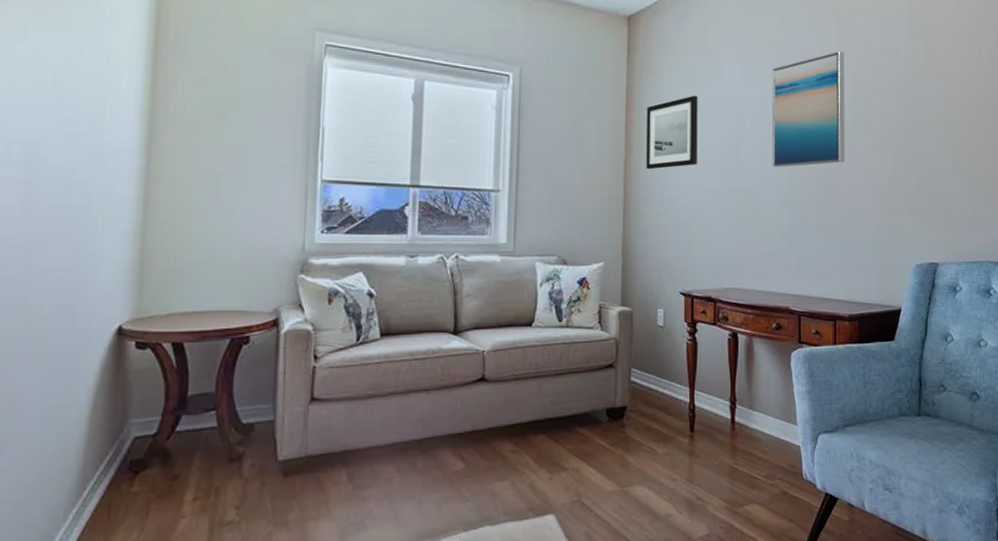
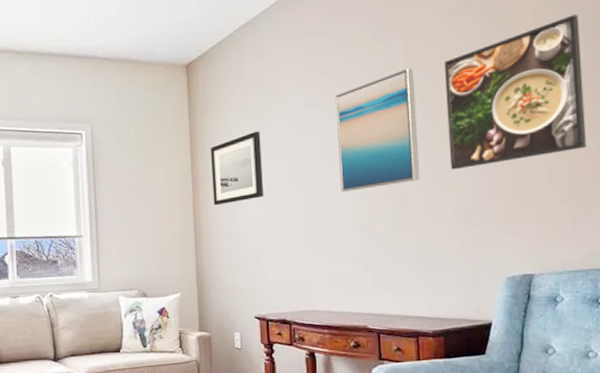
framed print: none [872,22,985,156] -> present [445,15,586,170]

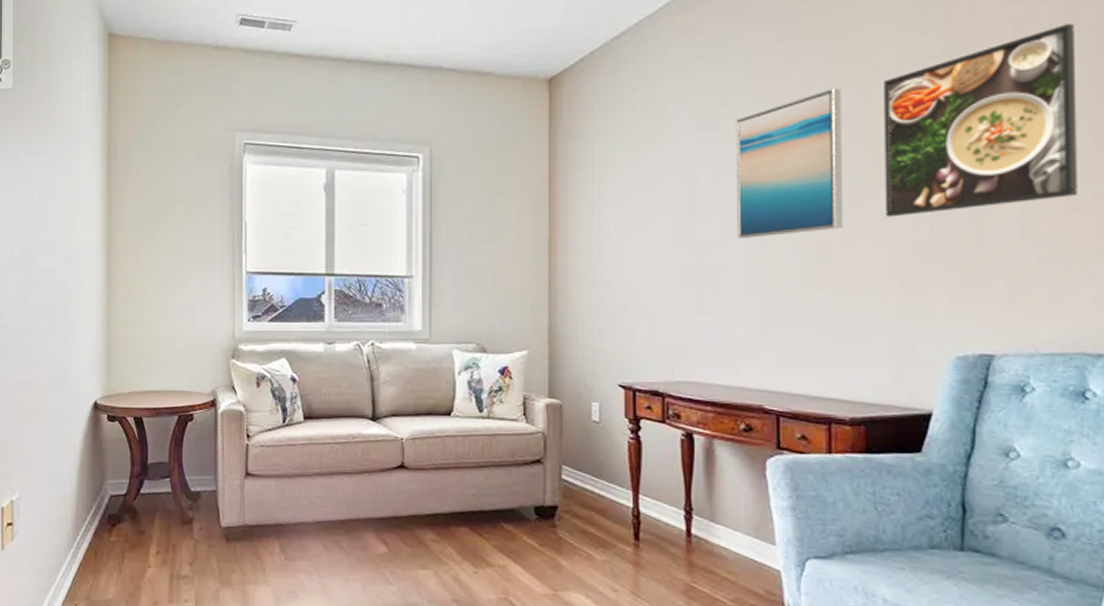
wall art: present [211,131,263,206] -> none [574,160,637,249]

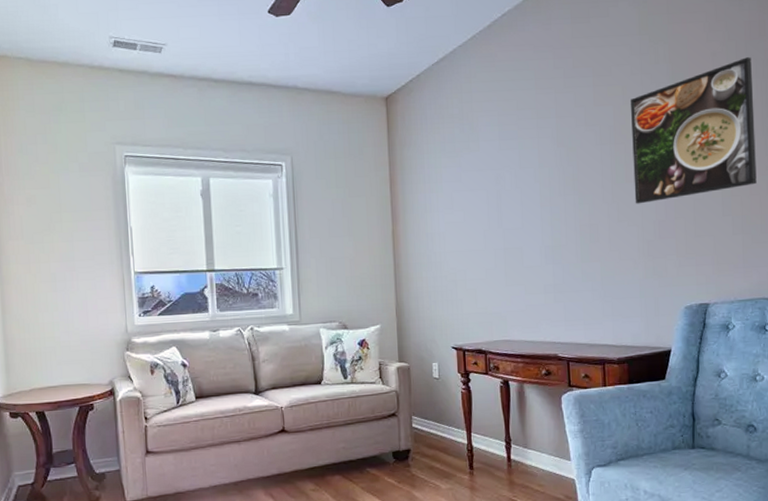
wall art: present [735,88,844,238] -> none [528,105,608,224]

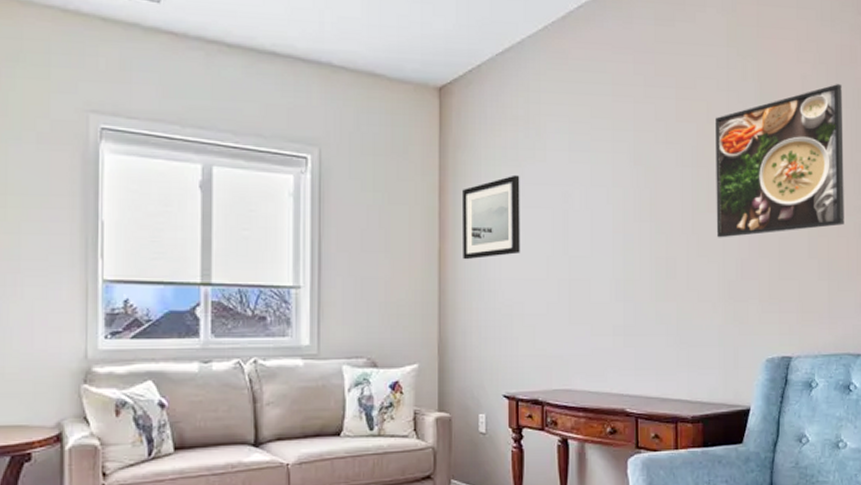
wall art: none [410,164,461,238] -> present [463,174,520,260]

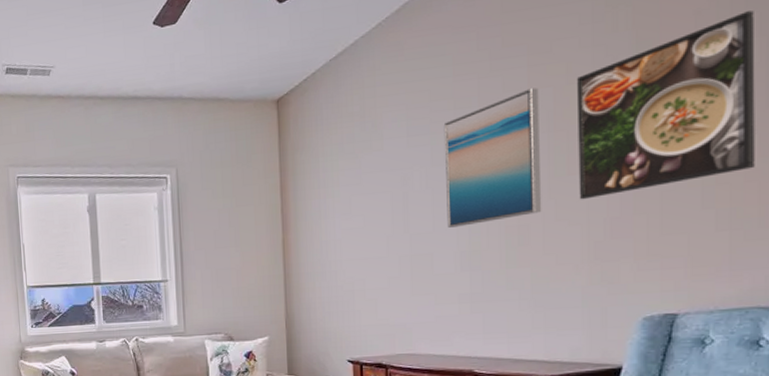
wall art: present [463,174,520,260] -> none [302,166,360,247]
wall art: none [603,121,687,253] -> present [443,88,542,228]

